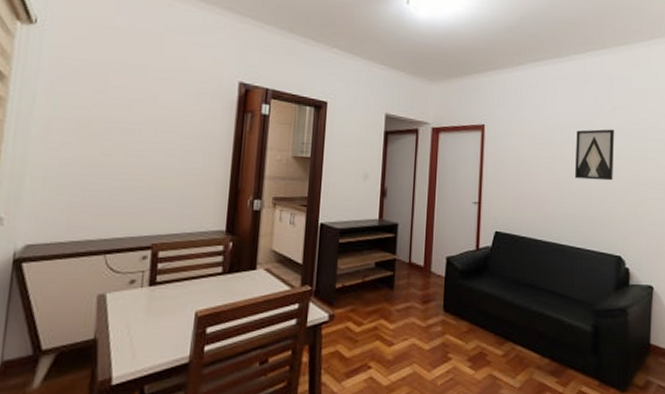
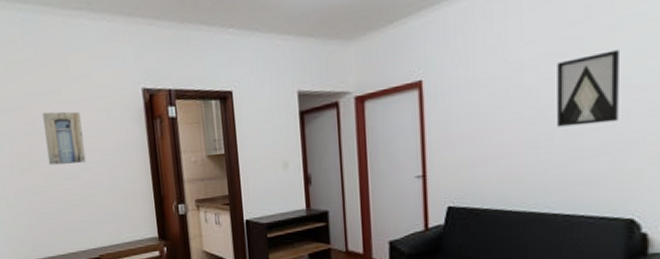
wall art: none [114,83,165,143] -> present [42,111,86,165]

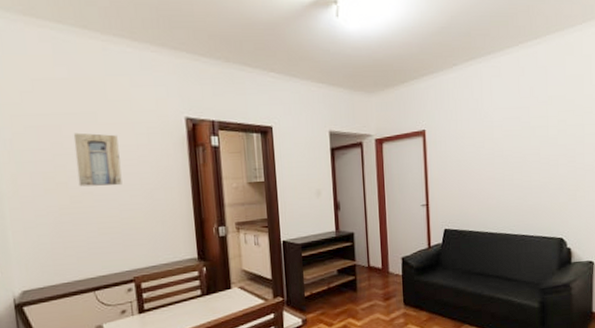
wall art: present [556,50,621,127] -> none [514,119,552,171]

